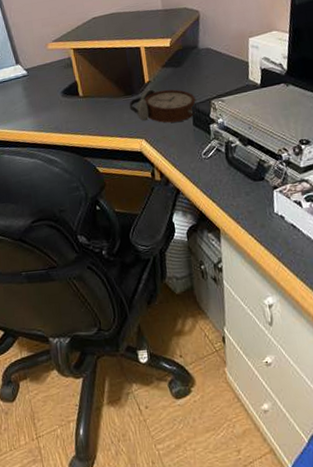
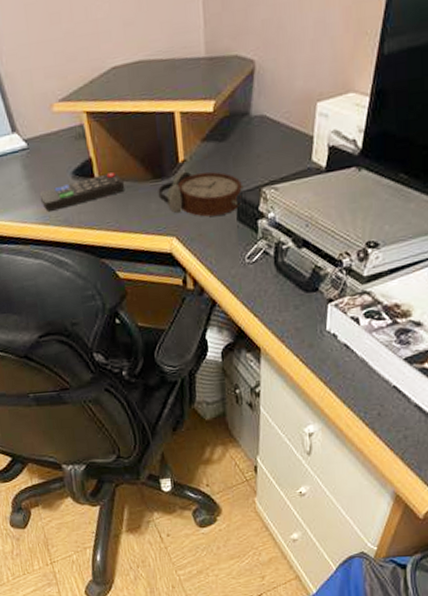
remote control: none [35,91,103,121] -> present [39,172,125,211]

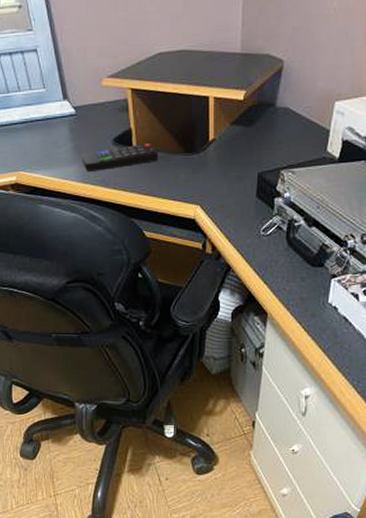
alarm clock: present [158,171,244,217] -> none [188,149,264,190]

